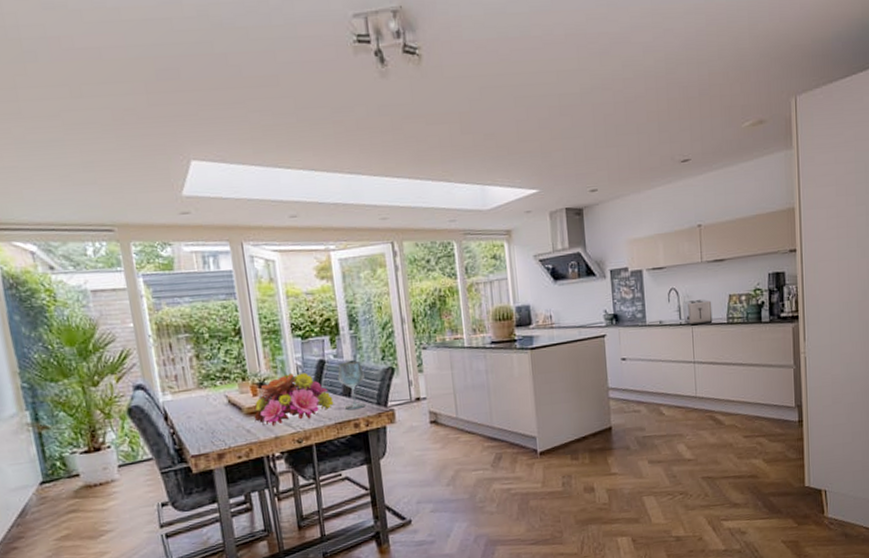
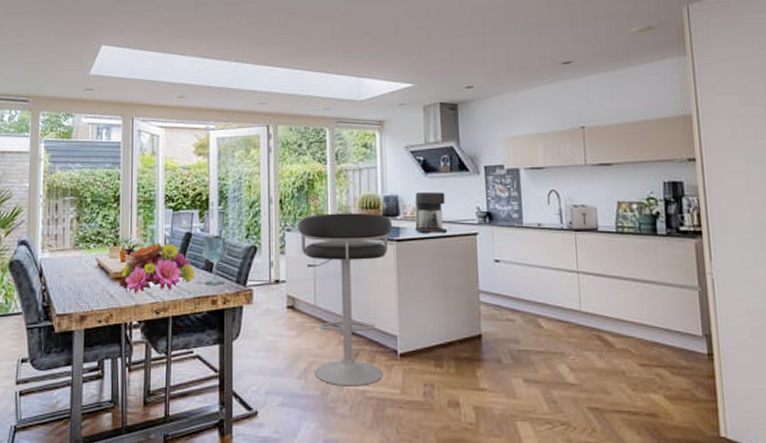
bar stool: none [433,324,526,488] -> present [297,213,393,387]
coffee maker: none [546,298,578,340] -> present [415,192,448,234]

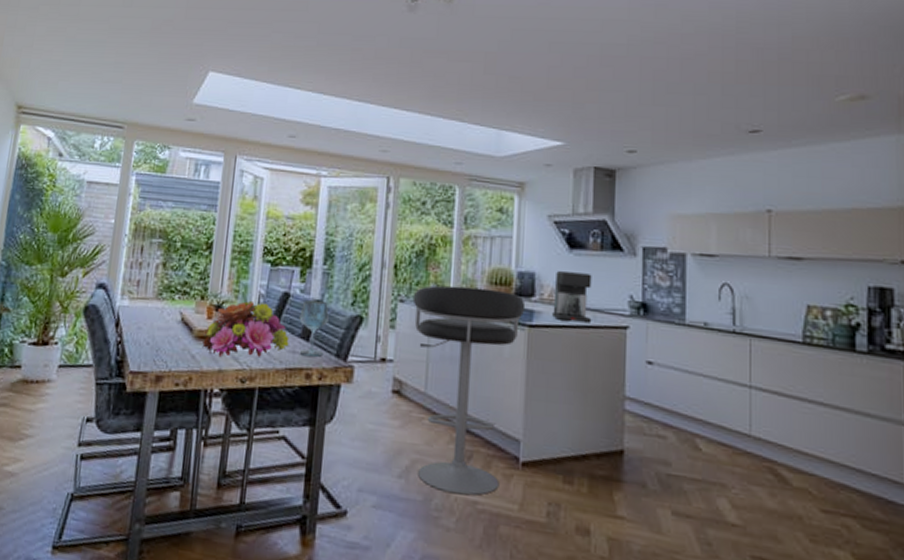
toaster: present [564,204,599,232] -> none [739,303,781,340]

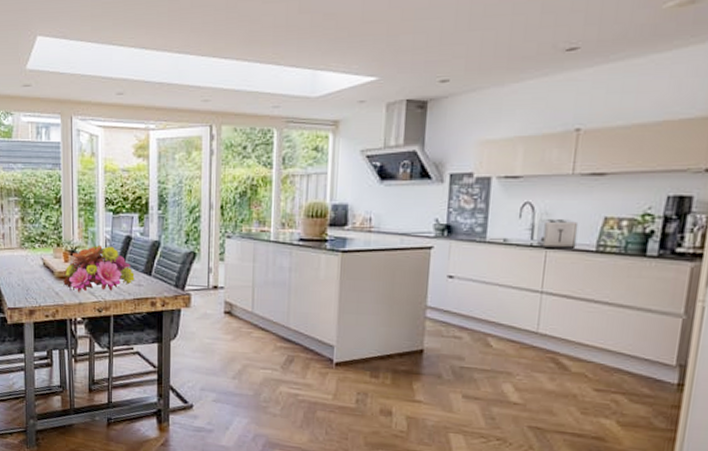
wine glass: present [299,300,329,357] -> none [141,241,166,288]
bar stool: present [412,285,526,496] -> none [238,221,339,390]
coffee maker: present [552,271,592,324] -> none [363,202,401,247]
toaster: none [739,303,781,340] -> present [536,219,579,250]

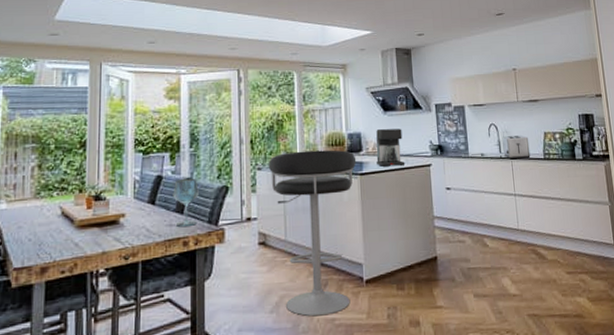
flower bouquet: present [63,244,135,293] -> none [84,187,166,241]
wine glass: none [141,241,166,288] -> present [173,178,199,227]
bar stool: none [238,221,339,390] -> present [268,150,357,317]
coffee maker: none [363,202,401,247] -> present [376,129,405,167]

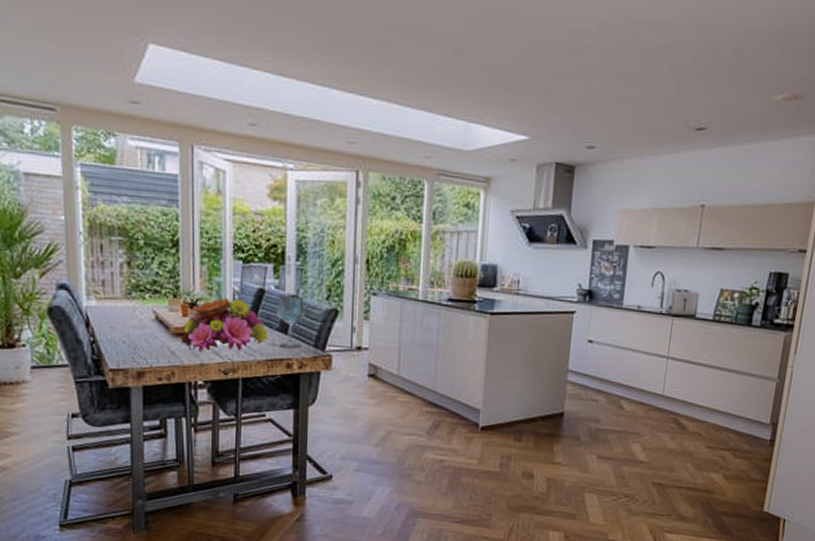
flower bouquet: none [84,187,166,241] -> present [181,297,268,353]
bar stool: present [268,150,357,317] -> none [385,278,488,456]
coffee maker: present [376,129,405,167] -> none [511,263,547,310]

